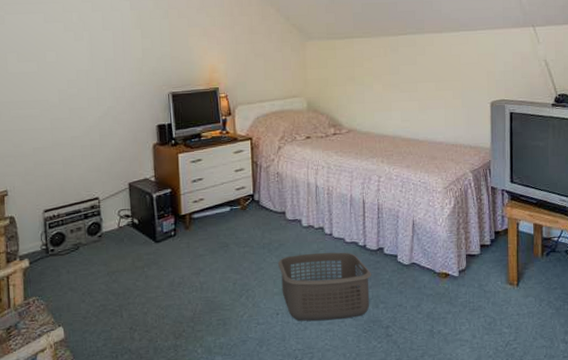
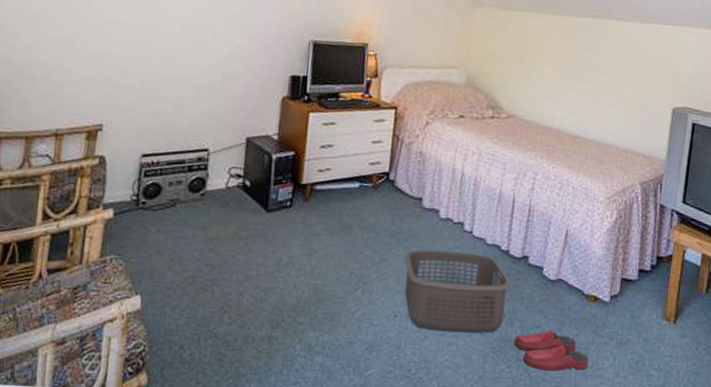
slippers: none [381,306,448,342] -> present [514,330,589,371]

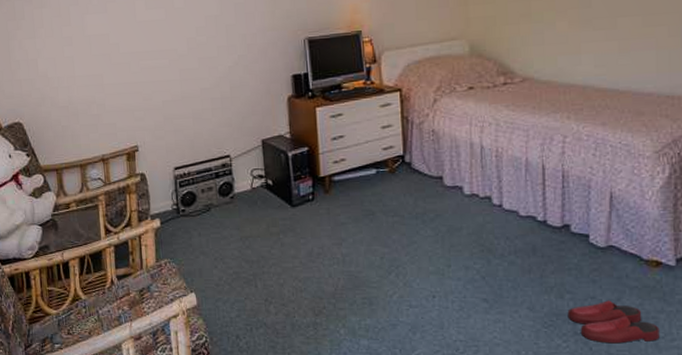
clothes hamper: present [404,250,511,333] -> none [433,227,555,309]

